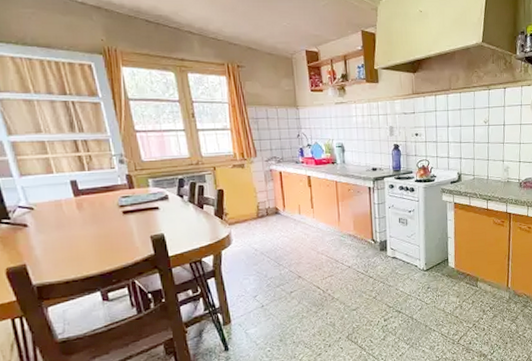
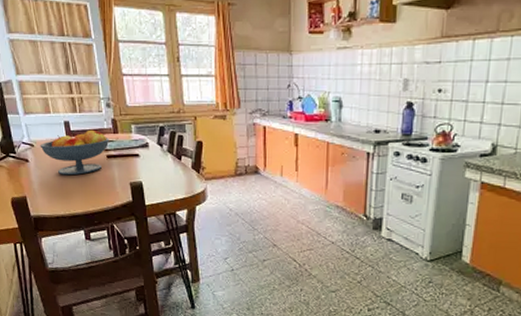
fruit bowl: none [41,186,125,237] -> present [40,129,110,176]

